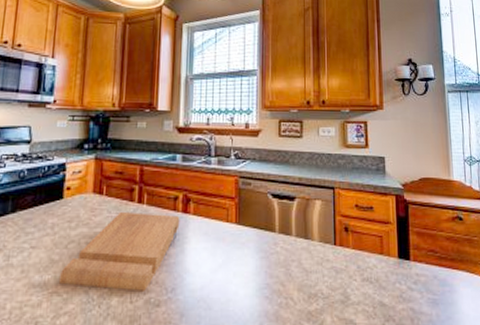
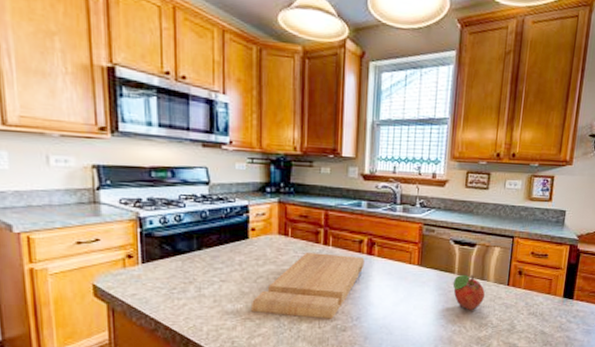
fruit: none [274,232,311,276] -> present [452,274,486,310]

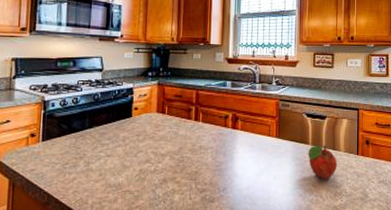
cutting board: present [250,251,365,319] -> none [130,127,230,190]

